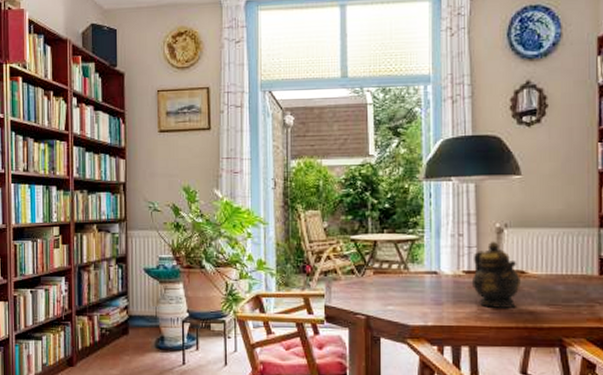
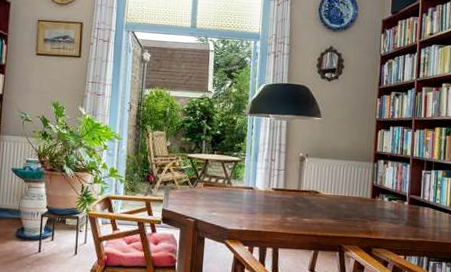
teapot: present [473,241,521,308] -> none [279,166,315,220]

